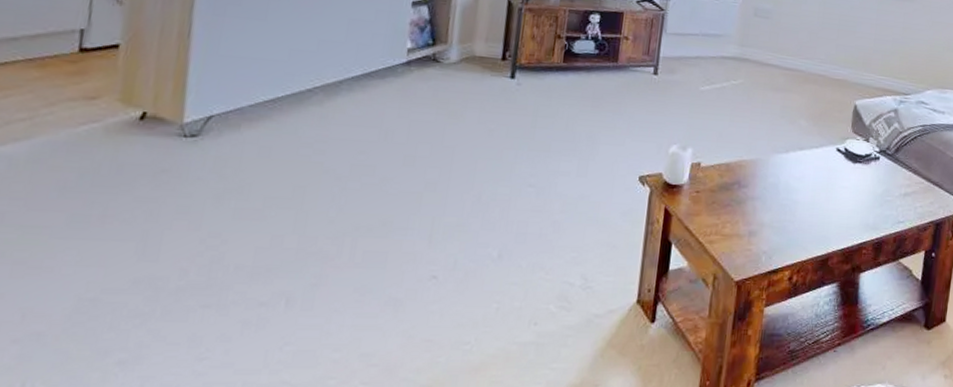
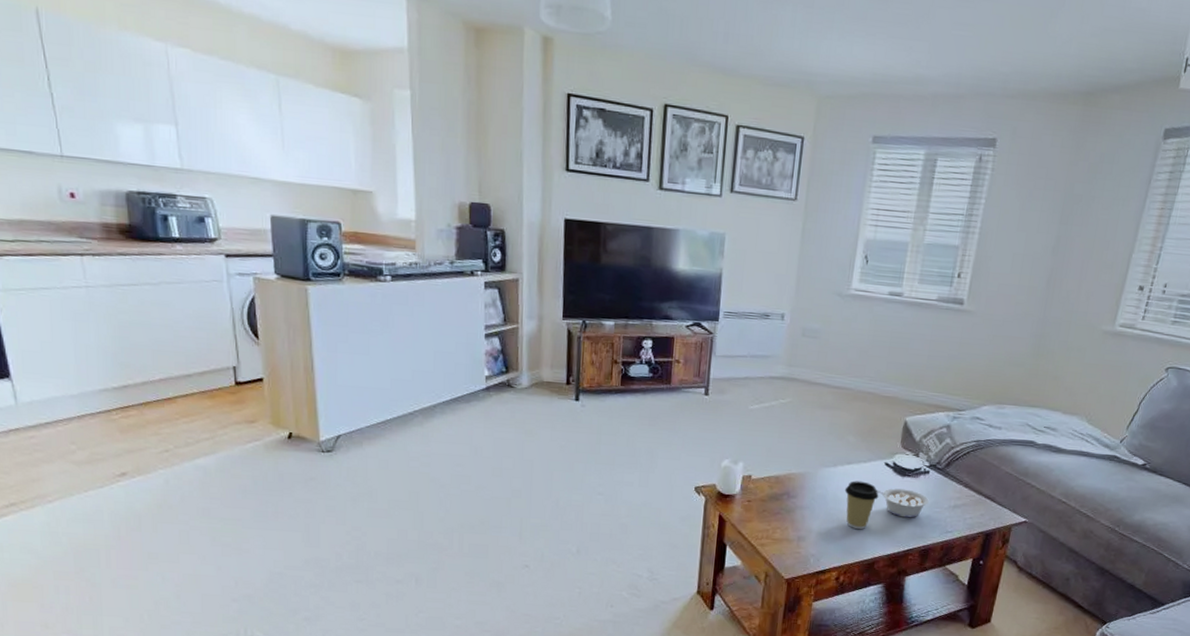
coffee cup: none [797,168,831,222] -> present [844,480,879,530]
legume: none [828,175,880,208] -> present [876,488,929,518]

